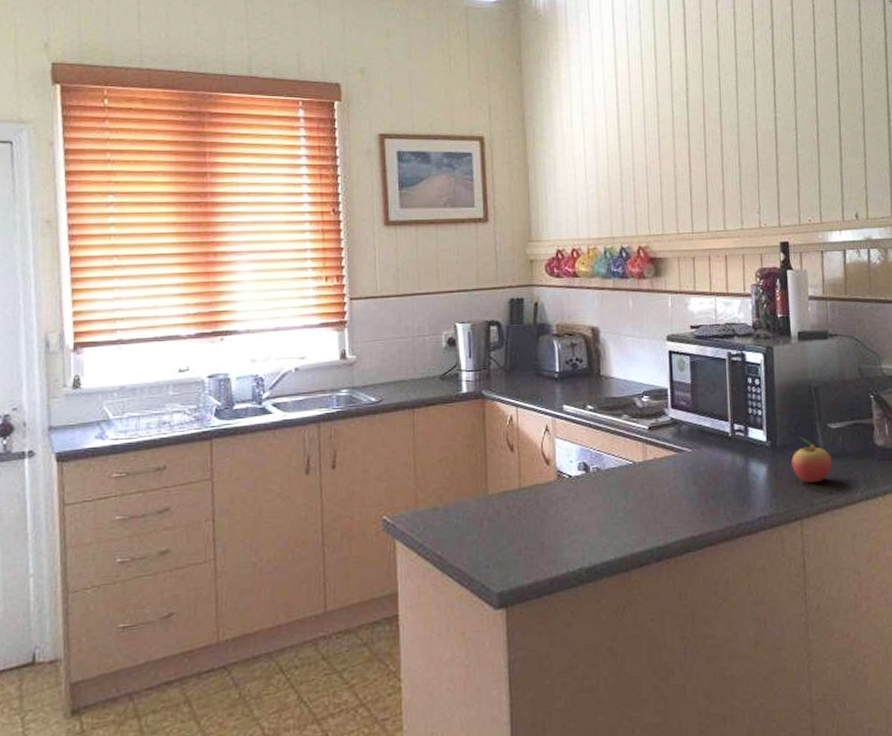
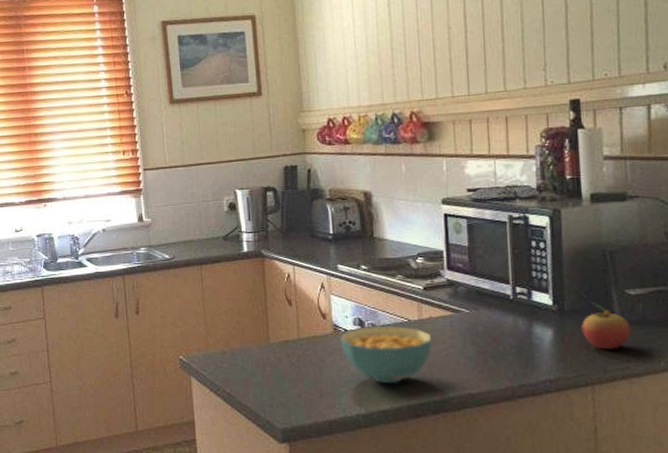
cereal bowl: none [563,469,656,532] -> present [339,326,432,384]

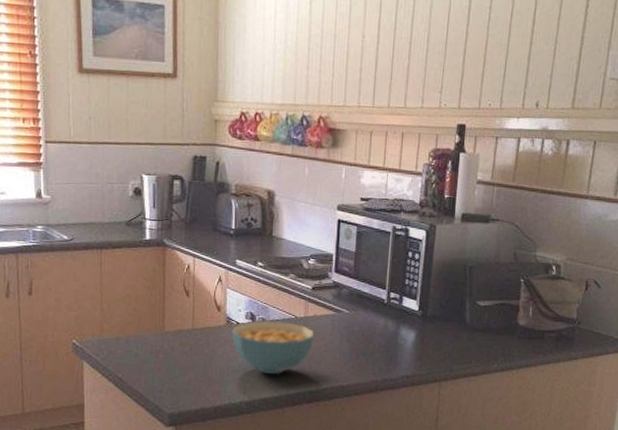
fruit: present [582,303,631,350] -> none [438,311,477,352]

